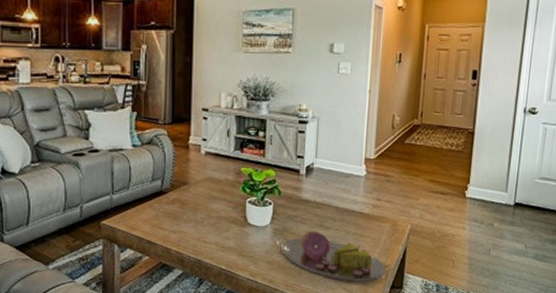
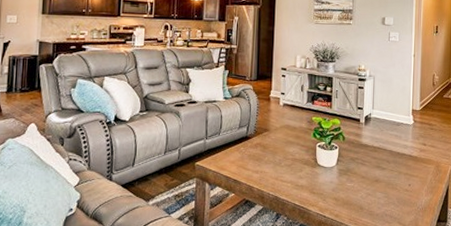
serving tray: present [276,230,393,282] -> none [341,171,438,216]

